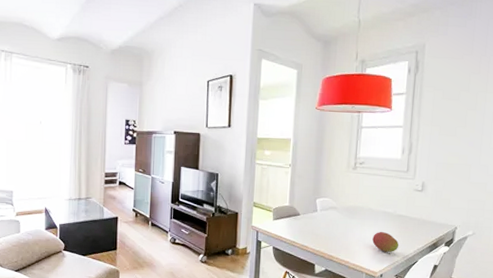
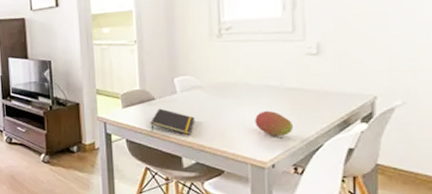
notepad: none [293,223,329,247] -> present [150,108,196,135]

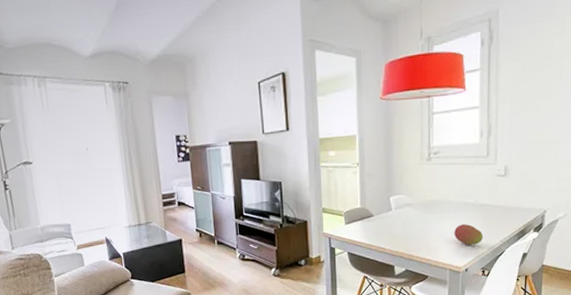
notepad: present [150,108,196,135] -> none [369,224,407,247]

